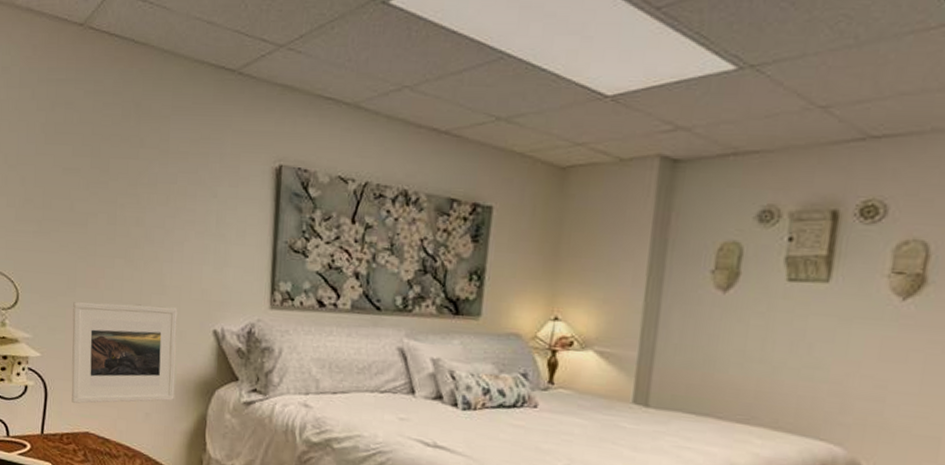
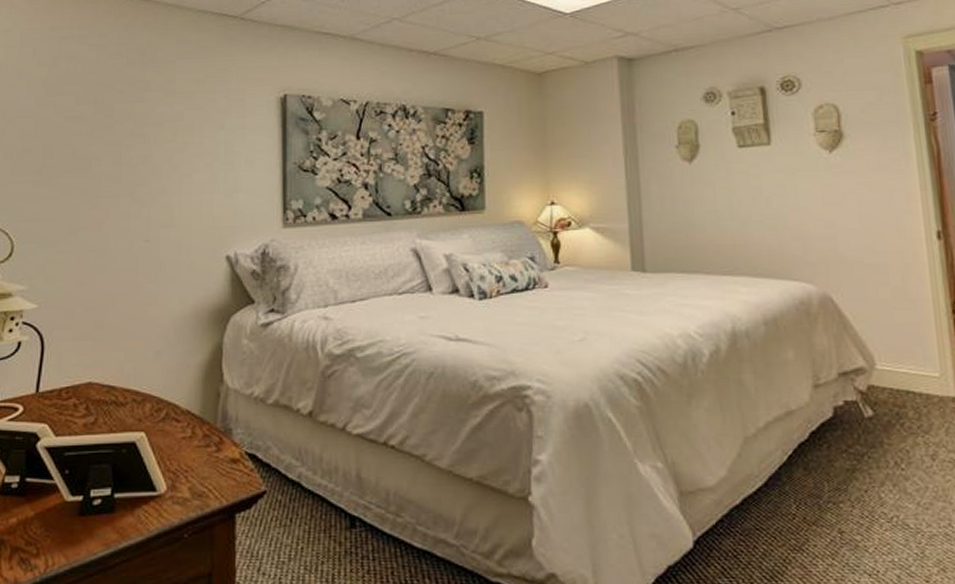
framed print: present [71,301,178,404] -> none [72,238,188,352]

